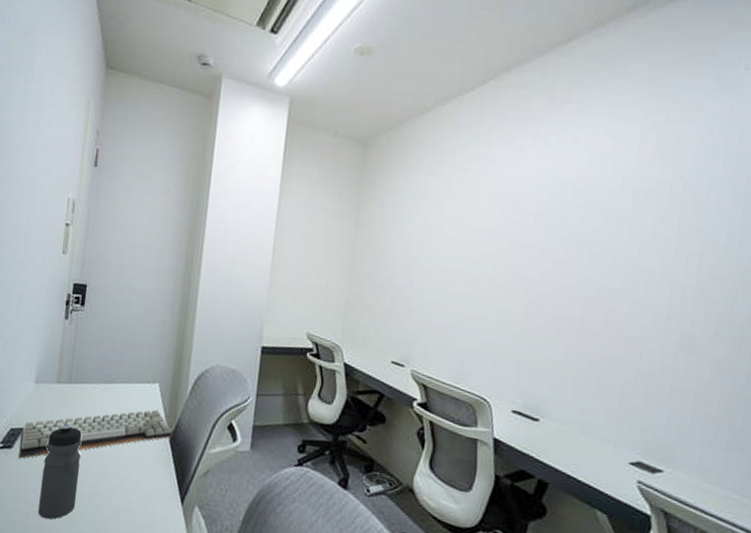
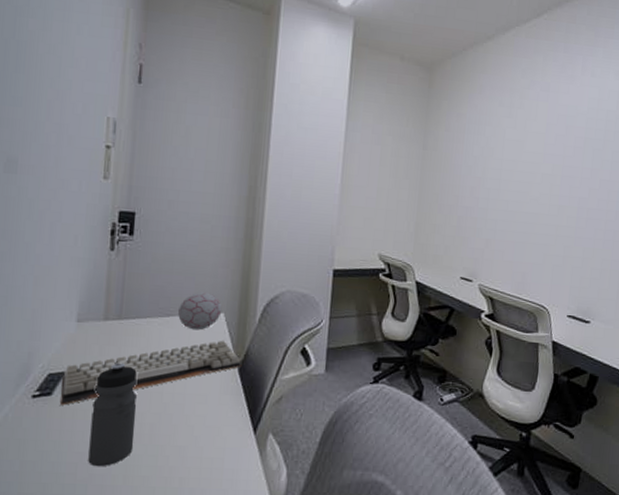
decorative ball: none [118,362,157,399] -> present [178,292,222,330]

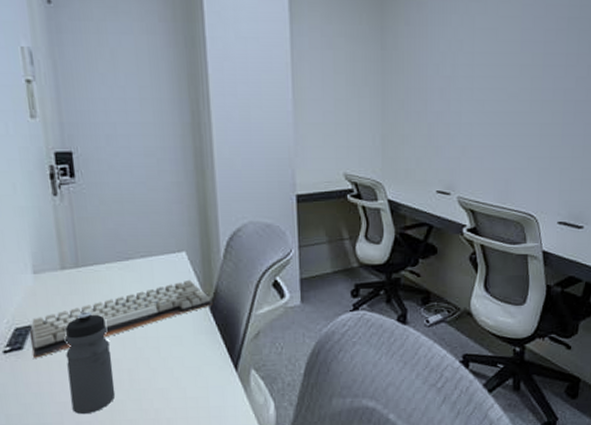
decorative ball: present [178,292,222,330] -> none [137,231,183,272]

